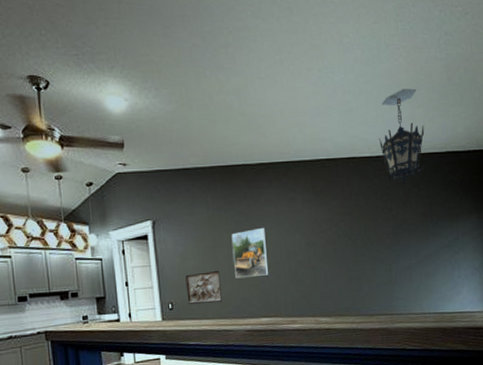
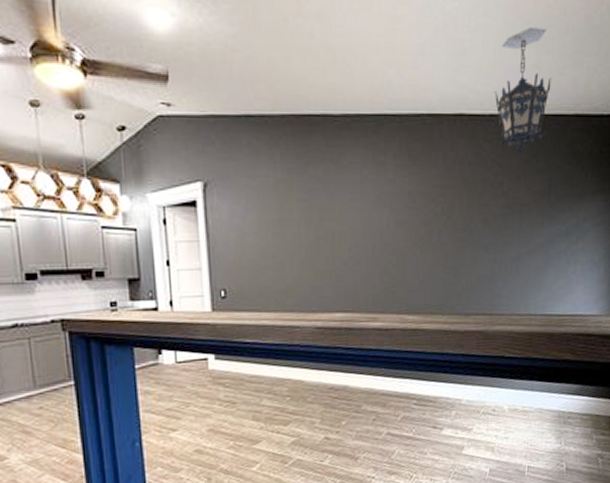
wall relief: present [185,270,222,305] -> none [243,250,288,294]
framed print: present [231,228,268,279] -> none [303,200,346,263]

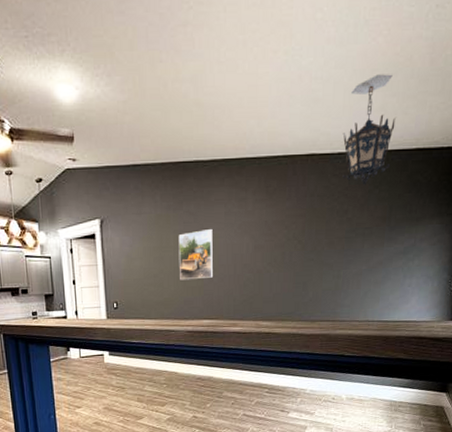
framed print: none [303,200,346,263] -> present [178,229,213,280]

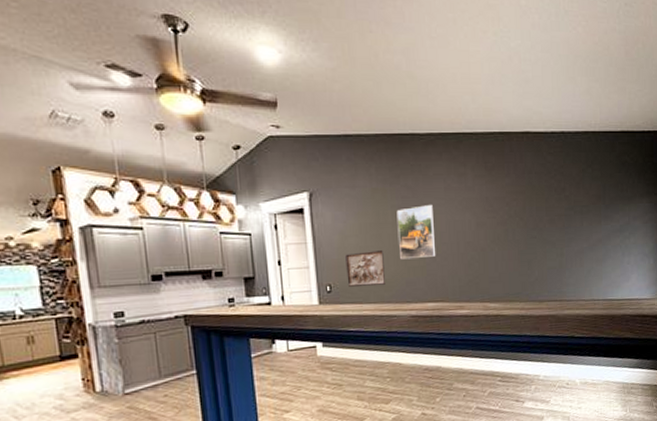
wall relief: none [131,271,165,305] -> present [345,249,385,288]
hanging lantern: present [342,74,396,186] -> none [554,60,601,164]

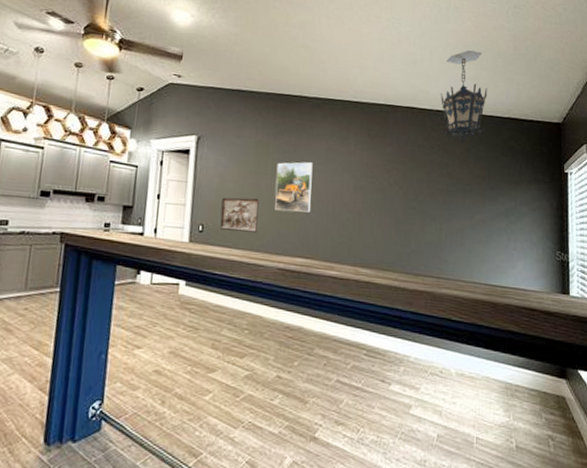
hanging lantern: none [554,60,601,164] -> present [440,50,488,144]

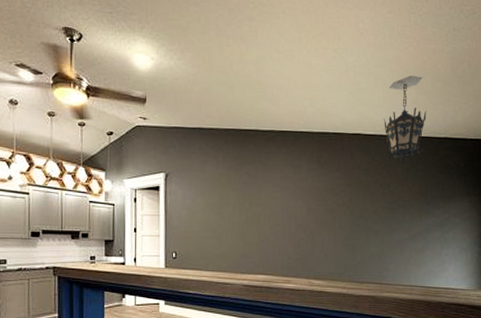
wall relief: present [220,197,259,233] -> none [191,225,224,256]
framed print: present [275,162,313,213] -> none [237,190,270,236]

